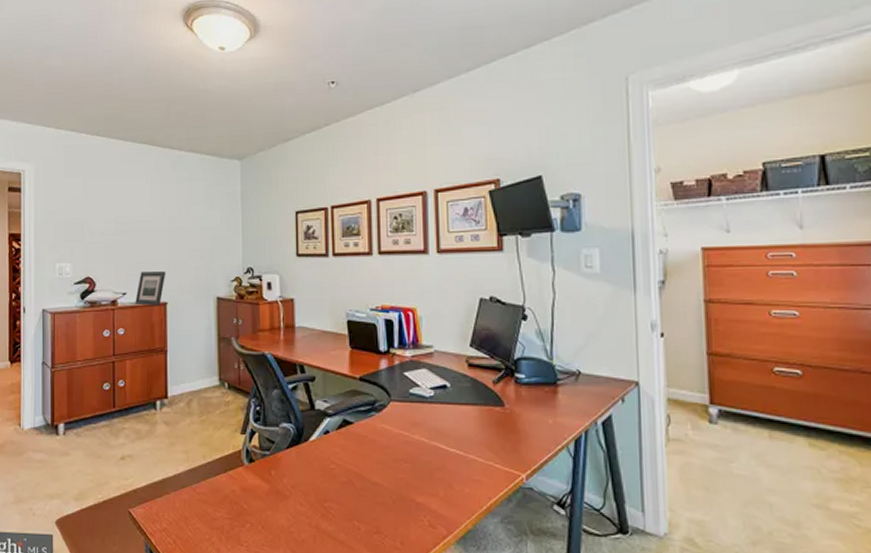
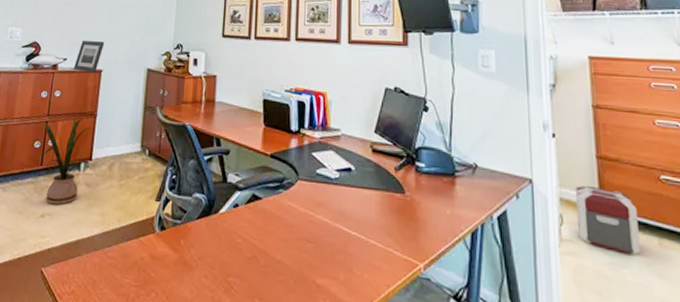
house plant: none [106,352,168,446] -> present [41,112,92,205]
storage box: none [683,383,750,449] -> present [574,185,641,256]

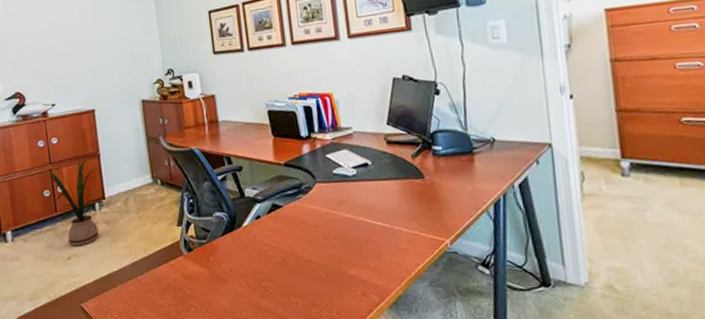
picture frame: present [74,41,105,72] -> none [64,80,91,115]
storage box: present [574,185,641,256] -> none [594,139,662,199]

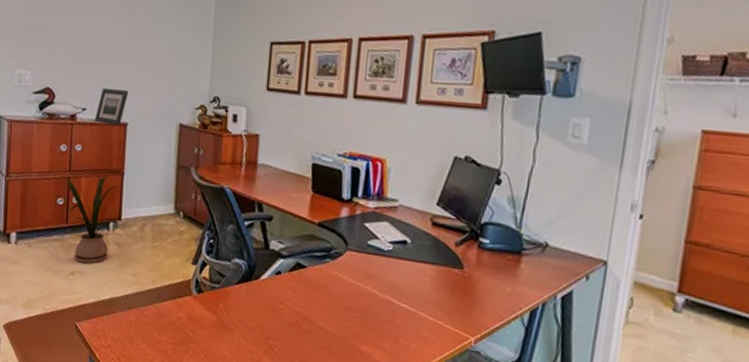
picture frame: none [64,80,91,115] -> present [95,88,129,125]

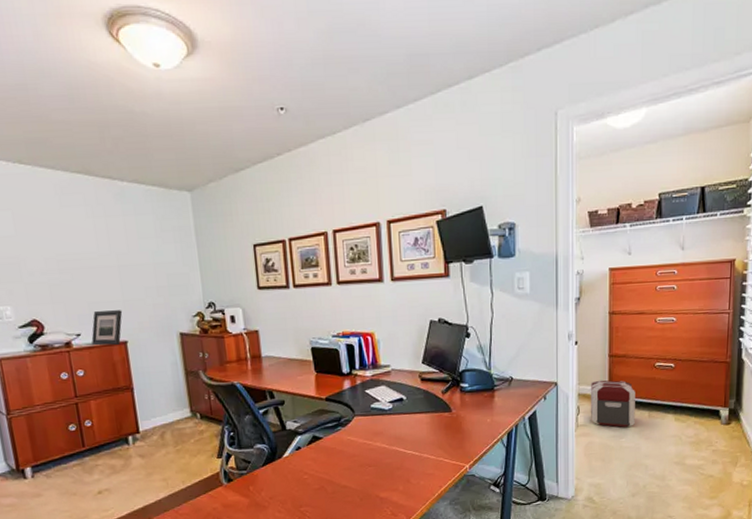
house plant: present [62,167,122,264] -> none [67,394,141,481]
storage box: none [647,269,718,341] -> present [590,380,635,428]

